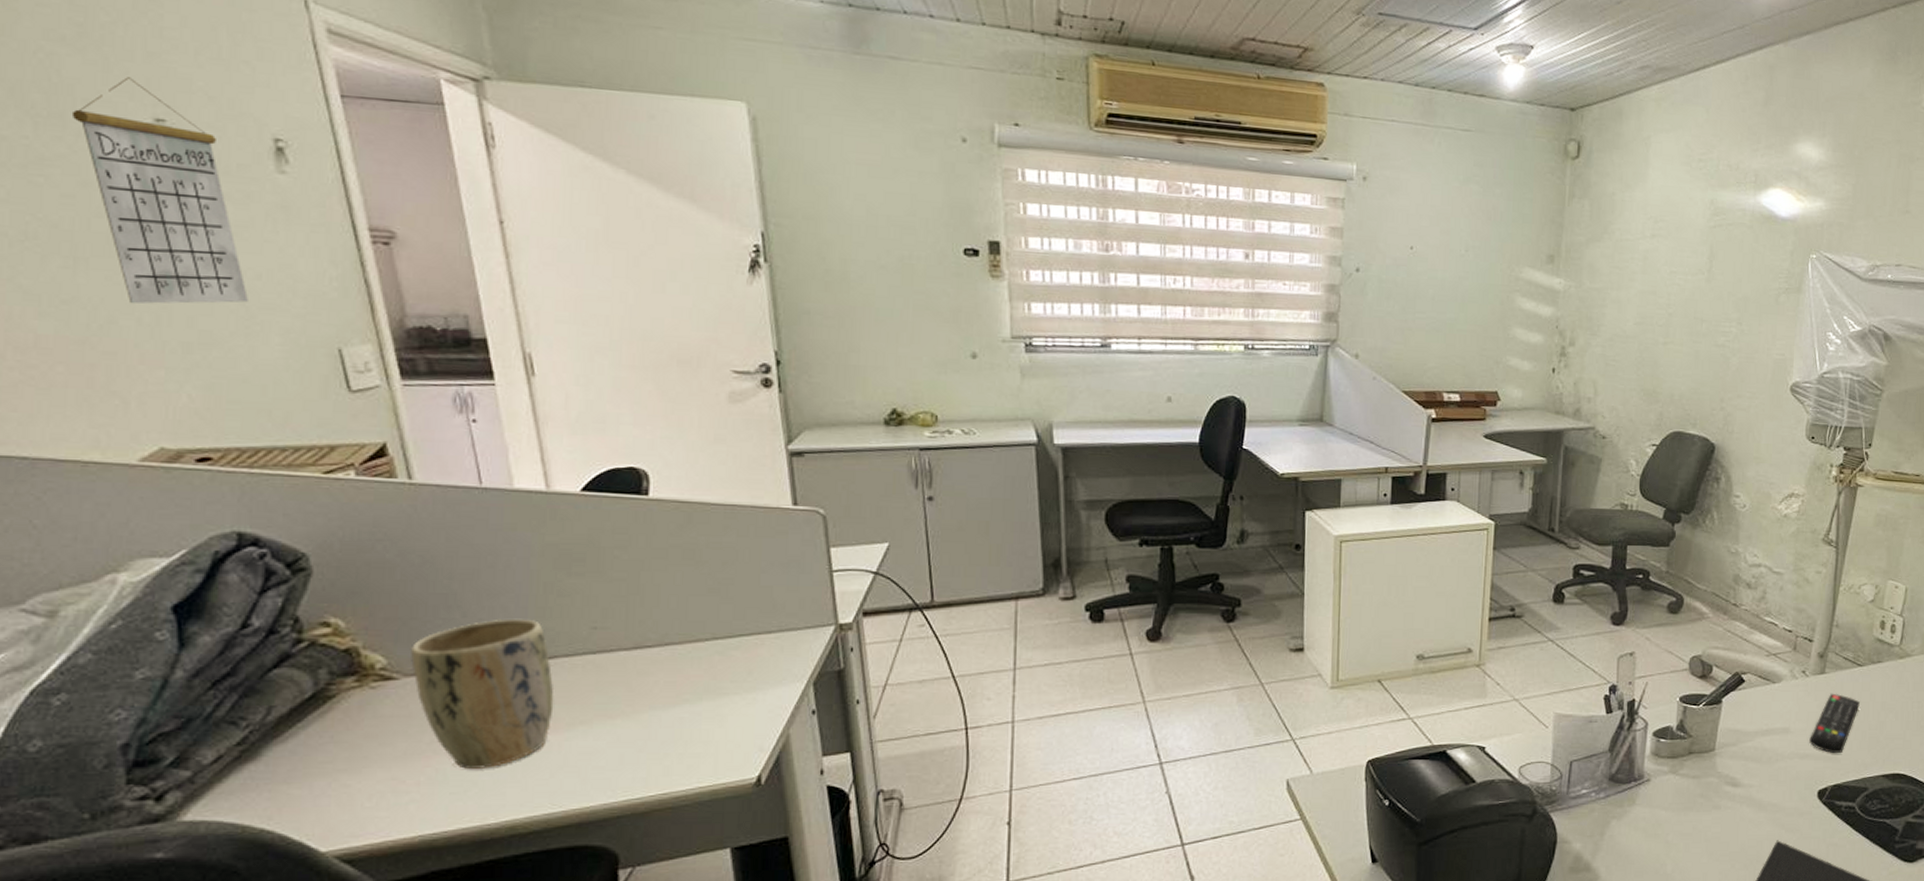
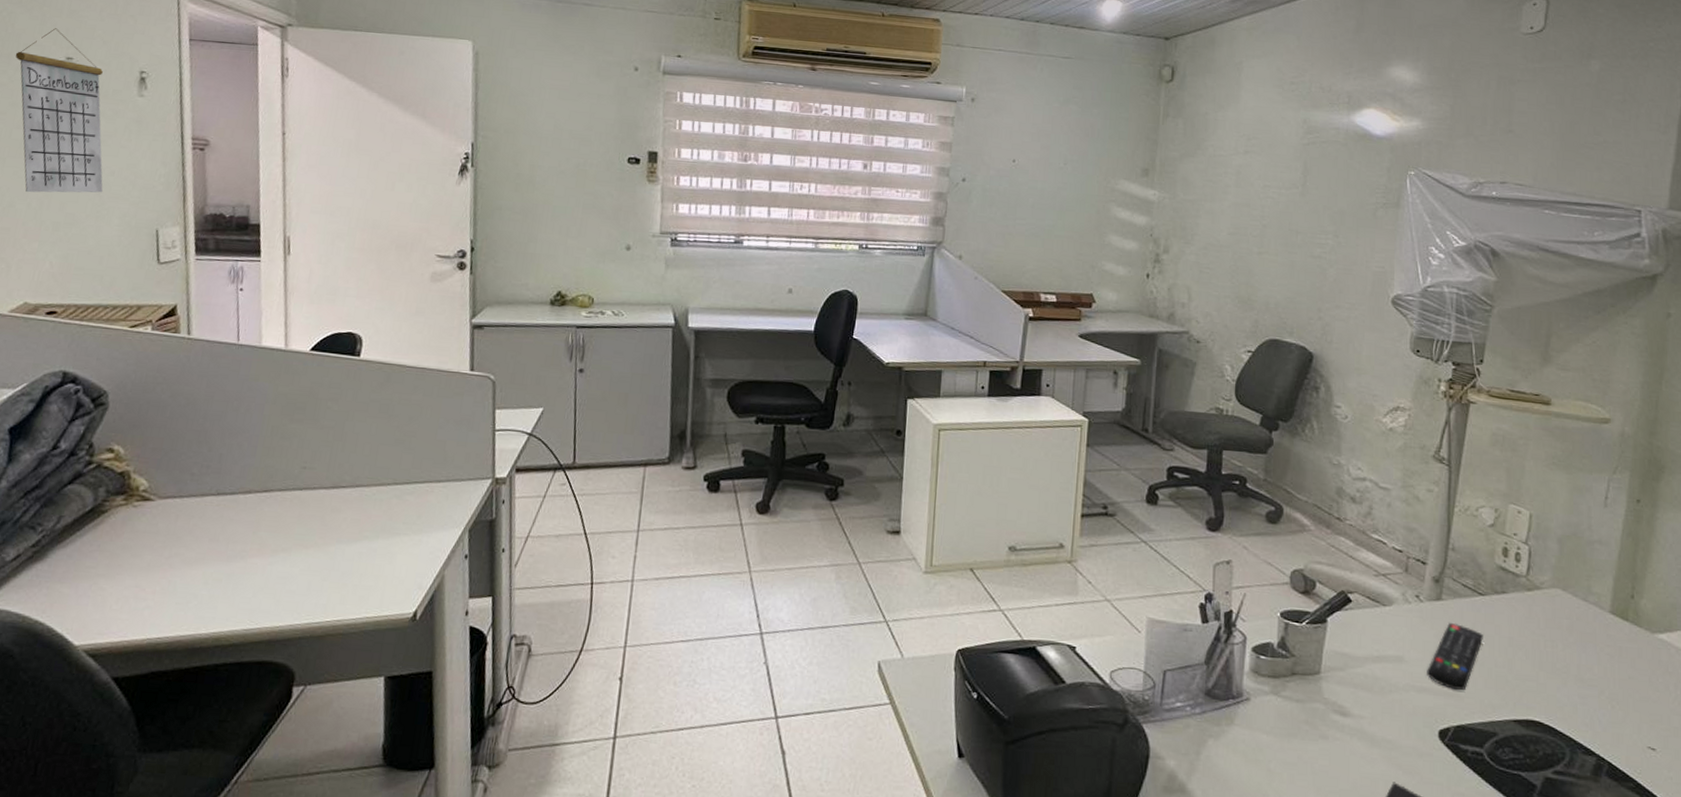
plant pot: present [410,618,555,769] -> none [165,454,268,584]

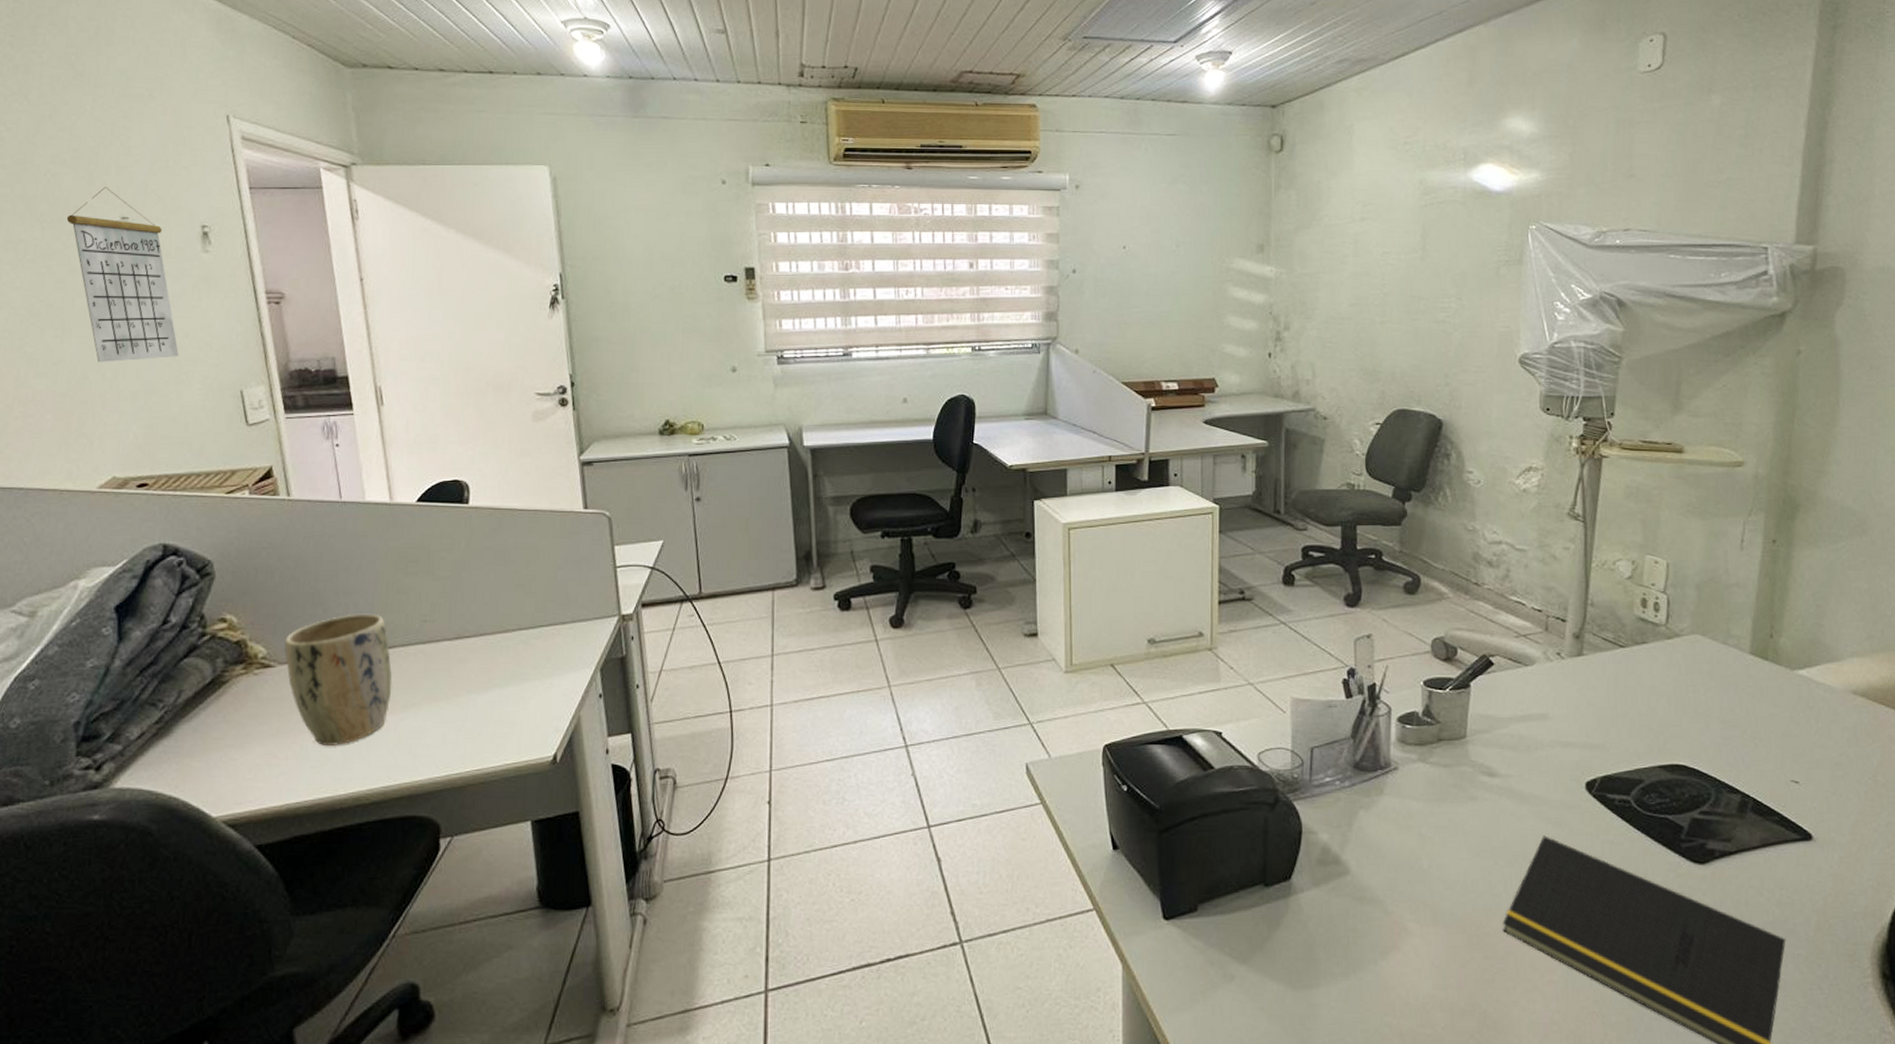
plant pot: none [165,454,268,584] -> present [284,613,393,745]
remote control: present [1427,622,1483,690] -> none [1571,676,1626,741]

